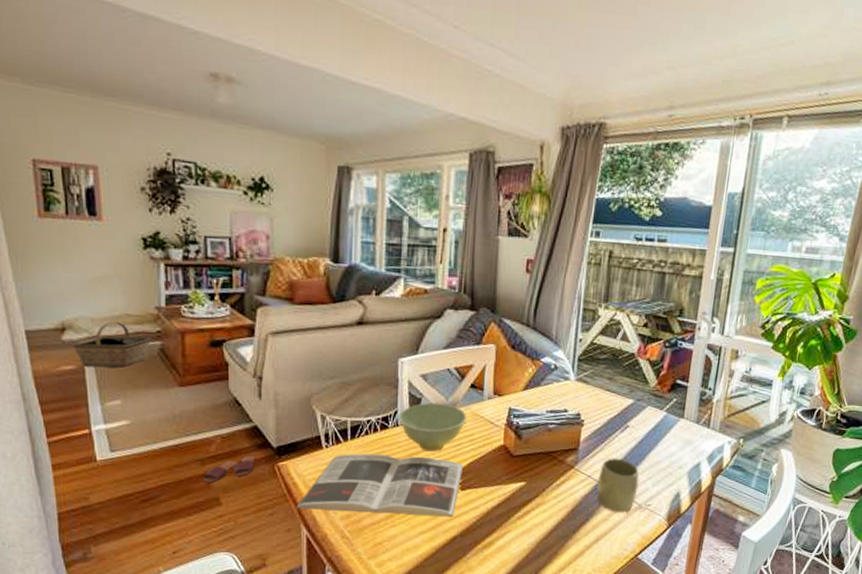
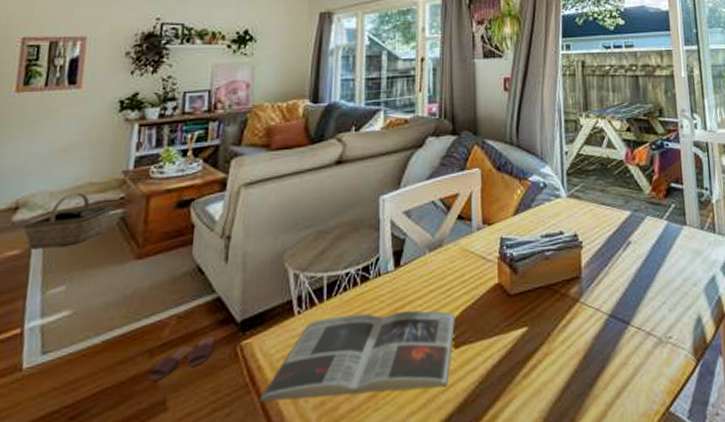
bowl: present [399,402,467,452] -> none [382,241,456,303]
mug: present [597,458,640,513] -> none [608,282,655,353]

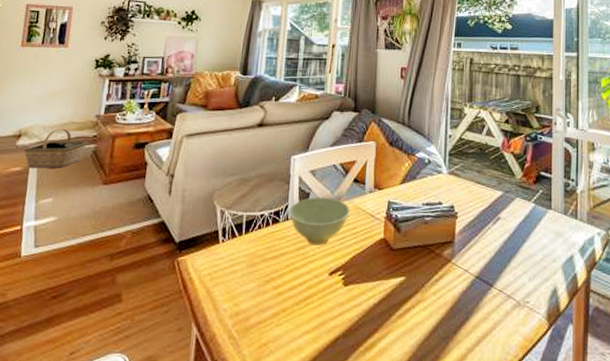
slippers: present [149,336,214,381] -> none [109,251,158,278]
magazine: present [259,310,456,403] -> none [189,248,347,315]
bowl: none [382,241,456,303] -> present [290,196,350,246]

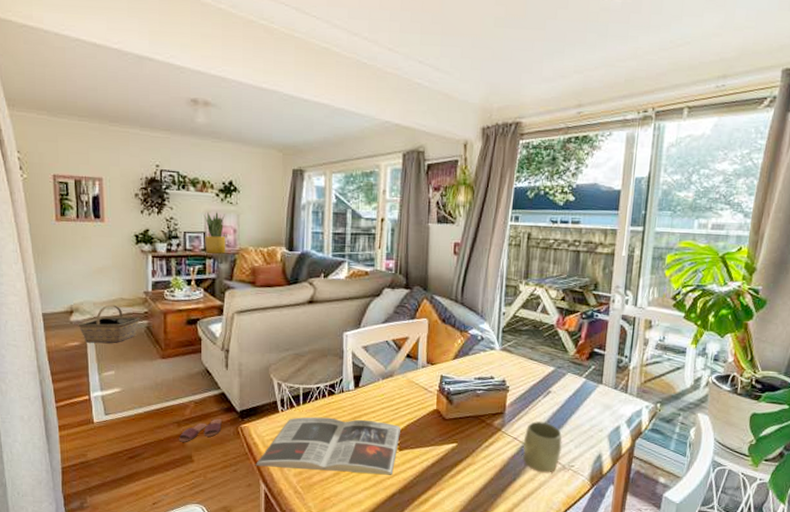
slippers: none [109,251,158,278] -> present [179,419,222,442]
planter: none [162,38,185,79] -> present [202,212,226,255]
magazine: none [189,248,347,315] -> present [256,417,402,475]
bowl: present [290,196,350,246] -> none [345,371,404,415]
mug: none [475,251,515,311] -> present [523,421,562,473]

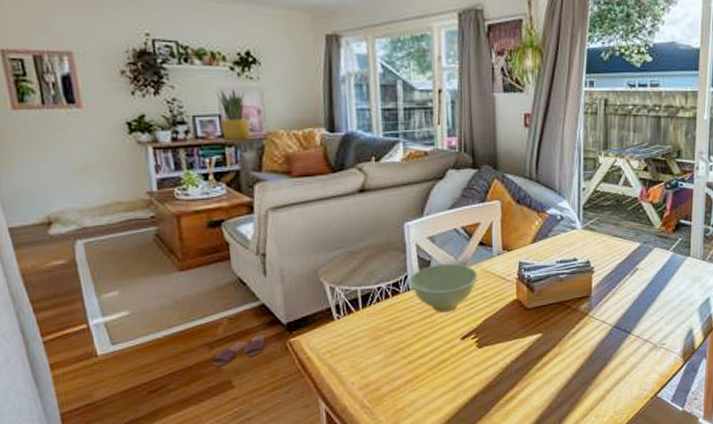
basket: present [78,304,140,344] -> none [60,210,146,260]
magazine: present [256,417,402,475] -> none [312,319,479,384]
bowl: none [345,371,404,415] -> present [410,263,478,313]
mug: present [523,421,562,473] -> none [613,301,652,355]

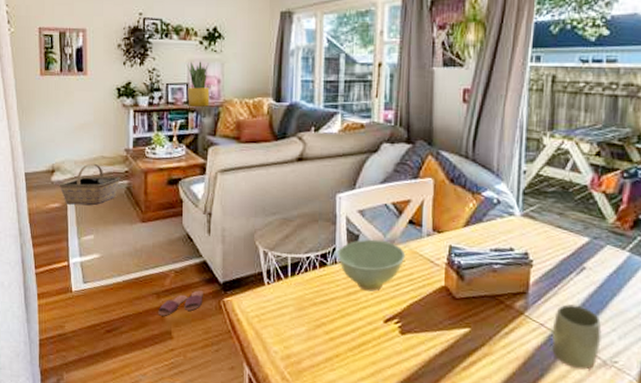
basket: none [60,210,146,260] -> present [59,163,120,205]
mug: none [613,301,652,355] -> present [552,304,602,370]

